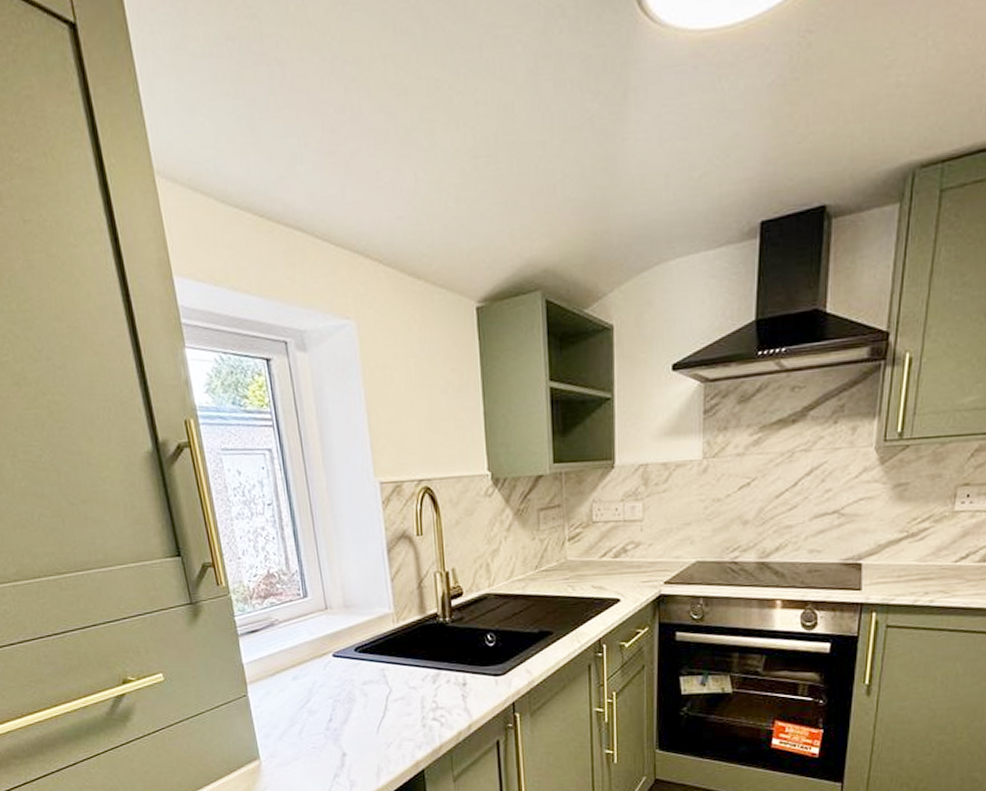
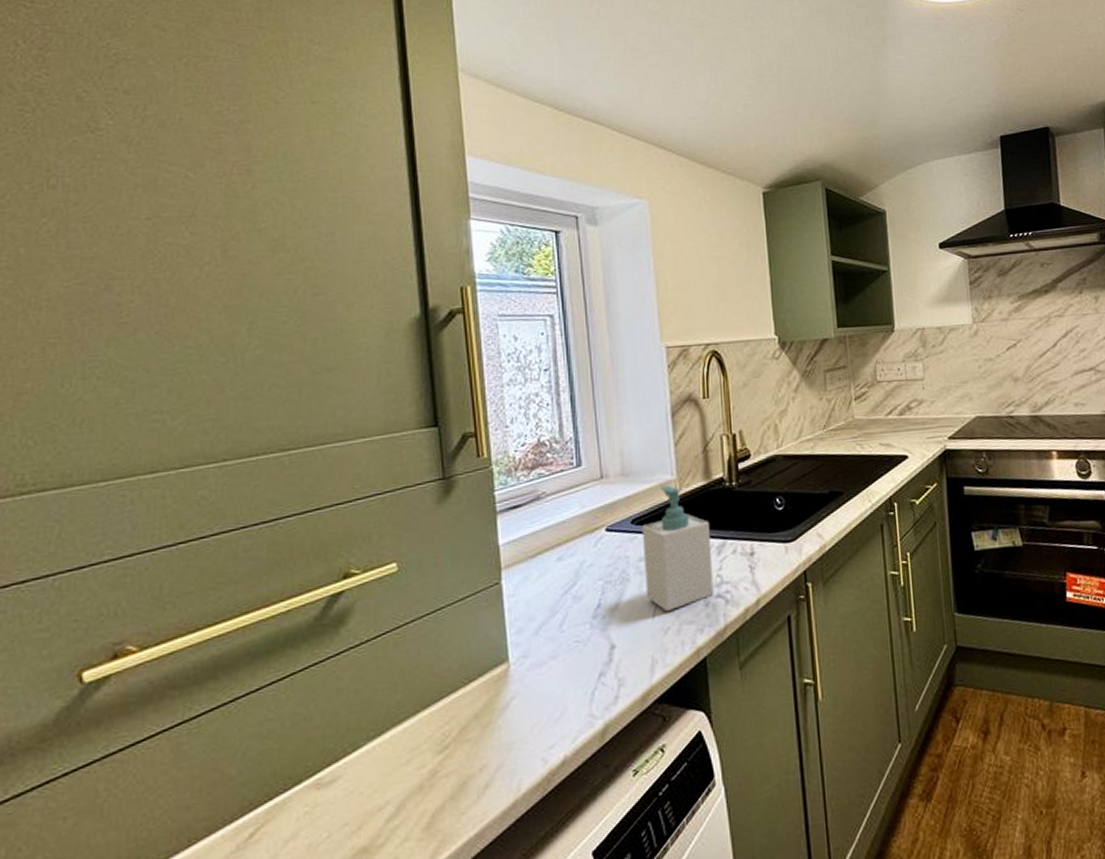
soap bottle: none [364,618,430,730] -> present [641,485,714,612]

